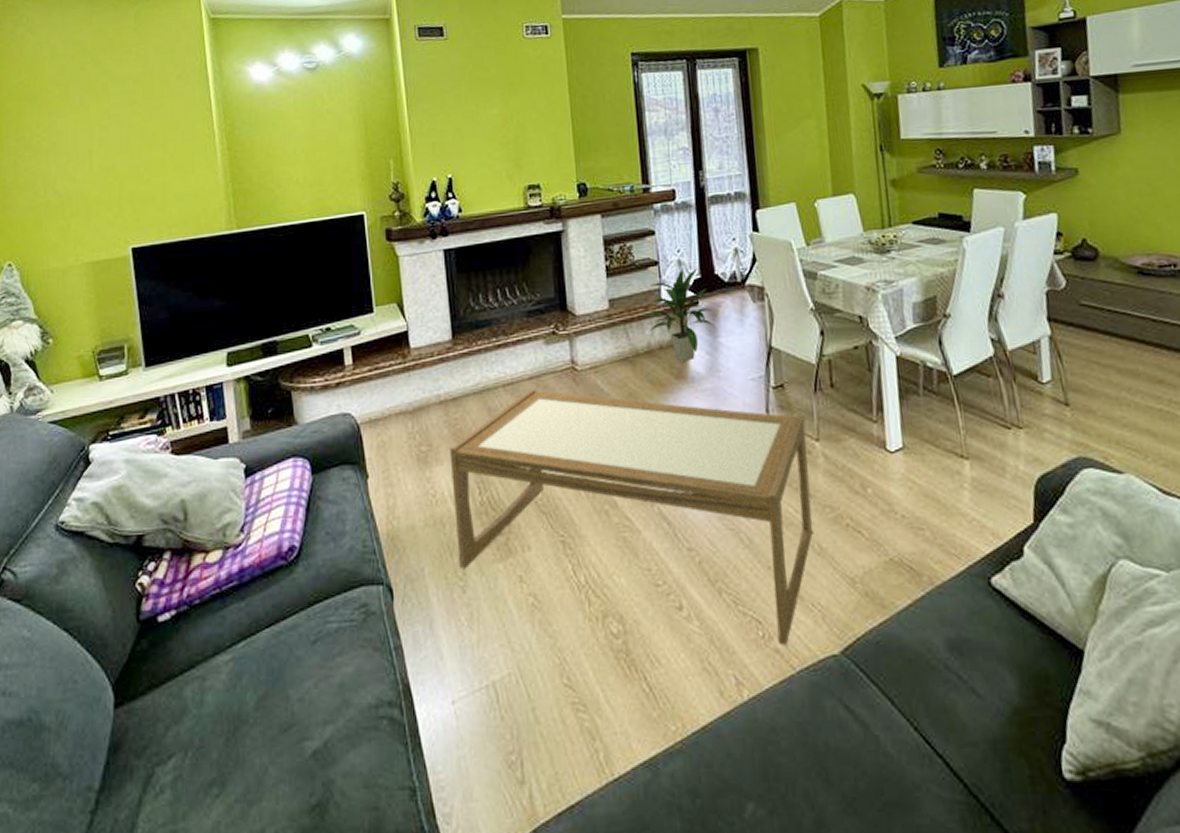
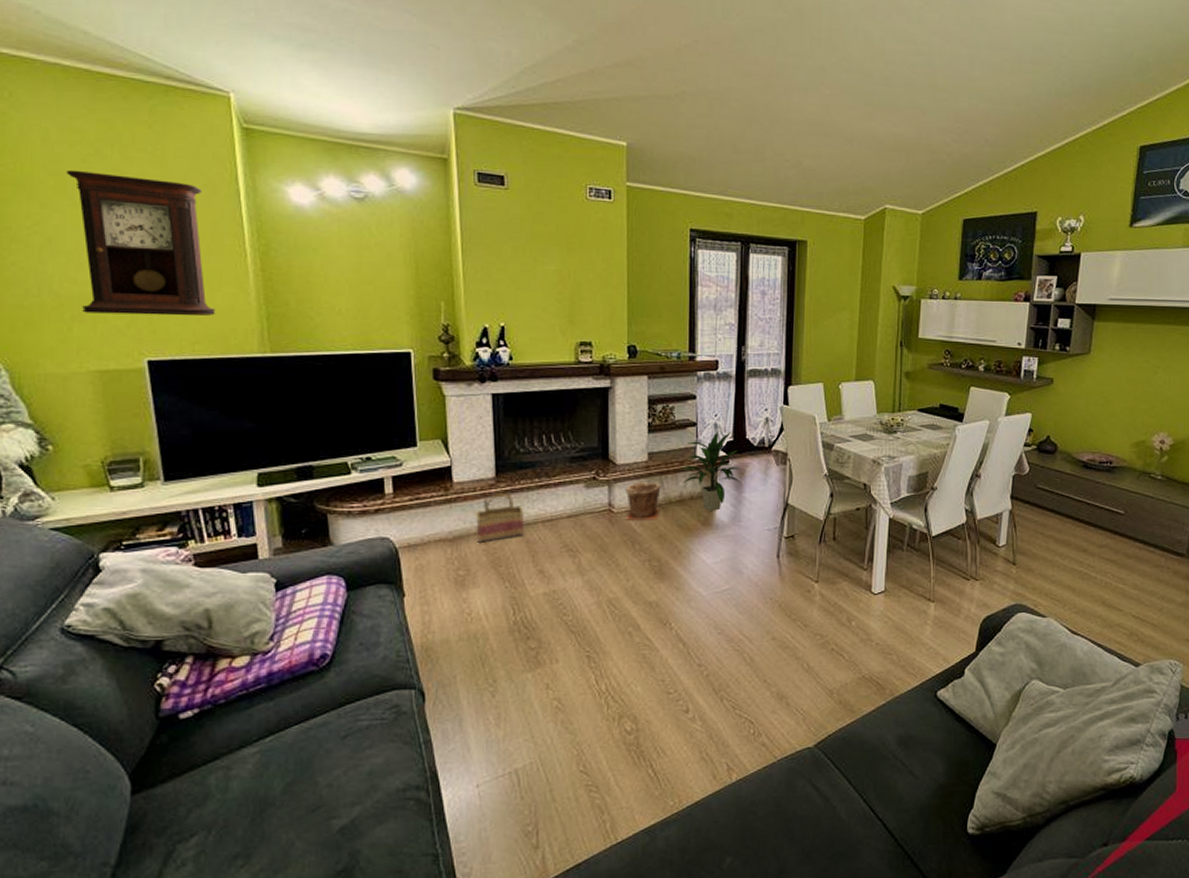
pendulum clock: none [68,76,189,208] -> present [66,169,215,316]
basket: none [435,354,486,413] -> present [476,491,525,543]
coffee table: present [449,388,813,645] -> none [487,526,808,740]
plant pot: none [587,333,628,378] -> present [625,482,661,520]

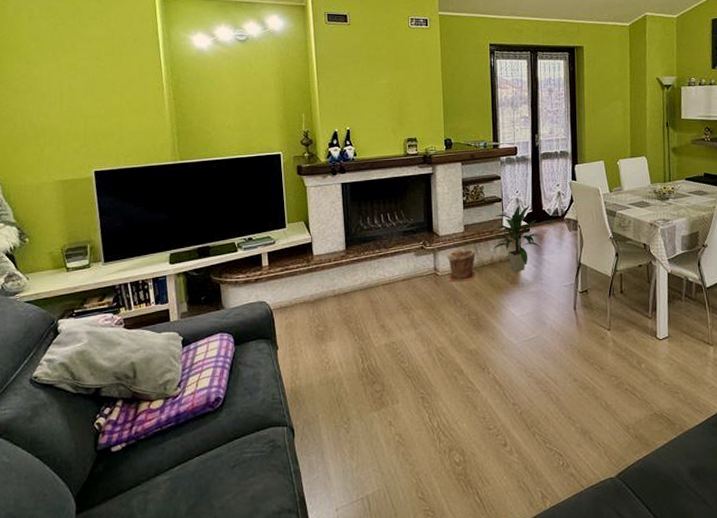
pendulum clock: present [66,169,215,316] -> none [43,36,141,139]
basket: present [476,491,525,543] -> none [331,261,369,304]

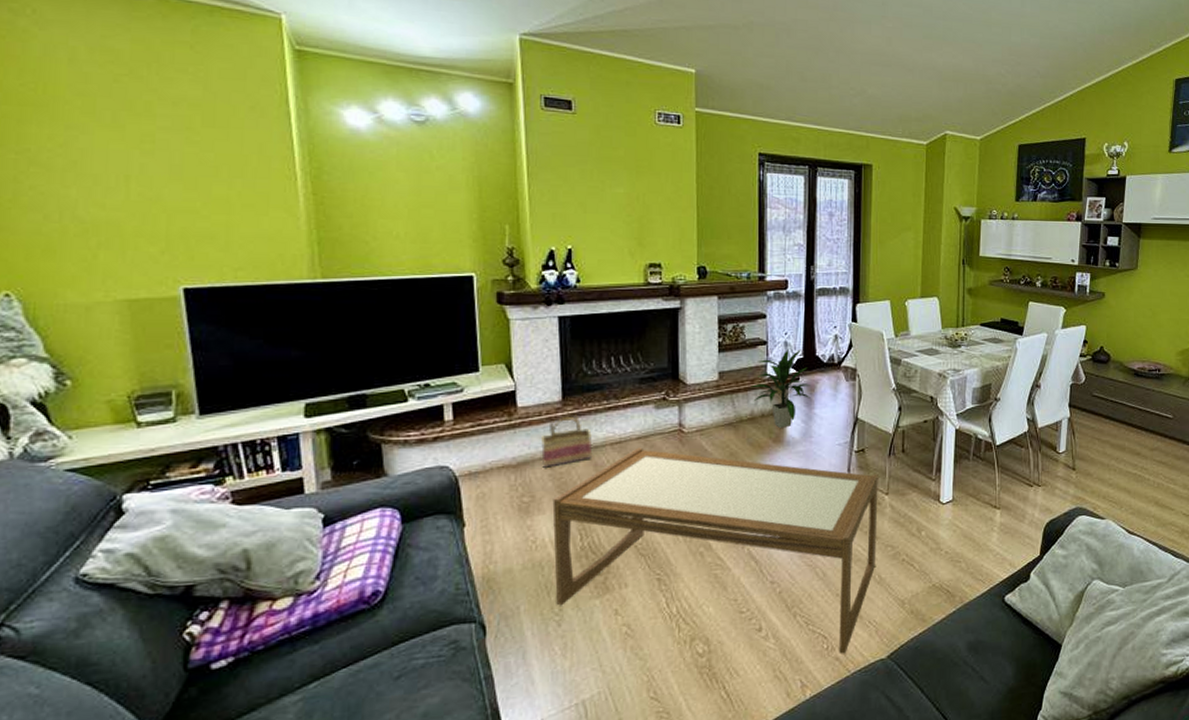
basket: none [331,261,369,304] -> present [541,414,593,468]
coffee table: none [340,288,602,471] -> present [552,447,878,654]
plant pot: present [447,249,476,282] -> none [696,401,732,440]

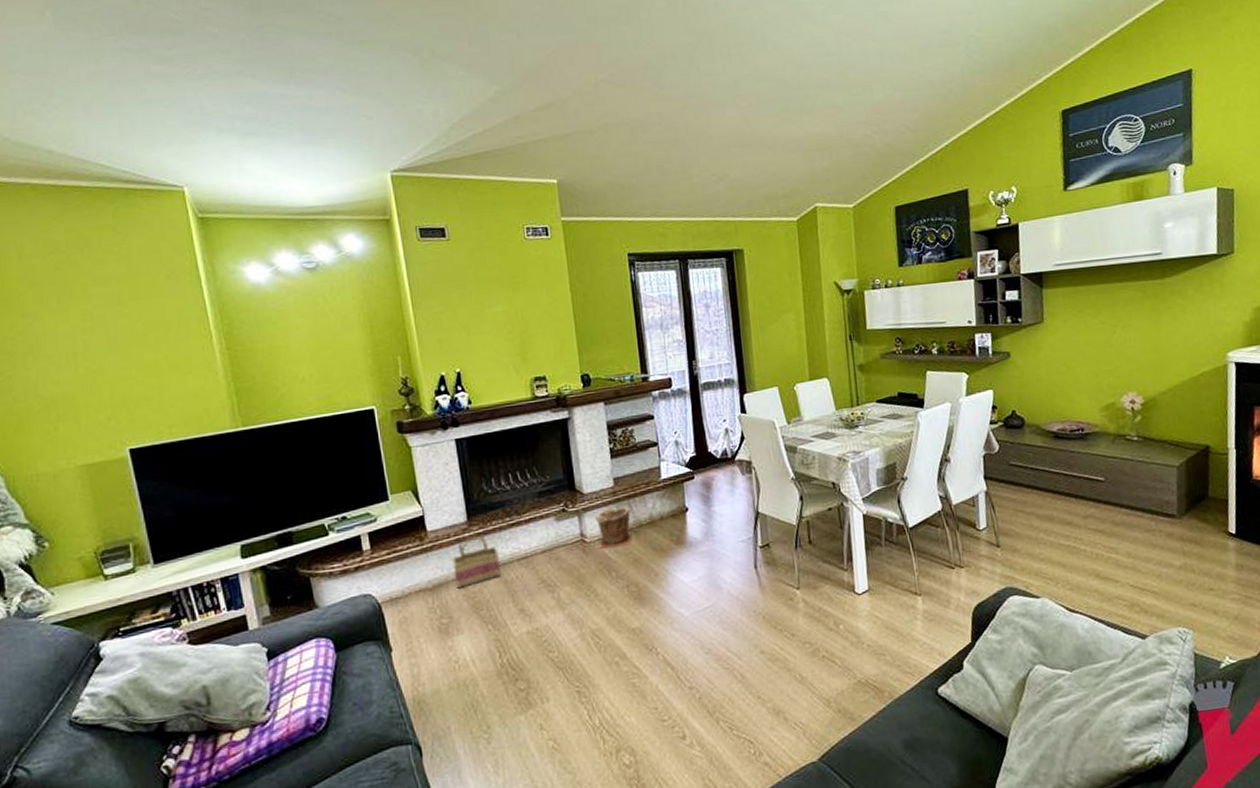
coffee table: present [552,447,878,654] -> none [469,561,795,759]
plant pot: none [696,401,732,440] -> present [595,507,632,549]
indoor plant: present [751,348,810,428] -> none [646,446,708,529]

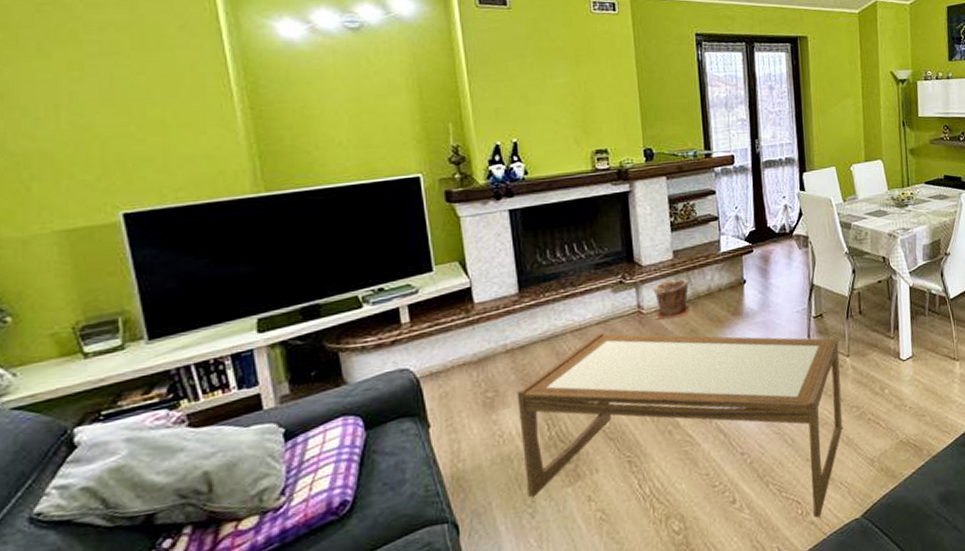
basket: present [452,533,502,589] -> none [501,305,554,361]
coffee table: none [469,561,795,759] -> present [517,332,843,518]

